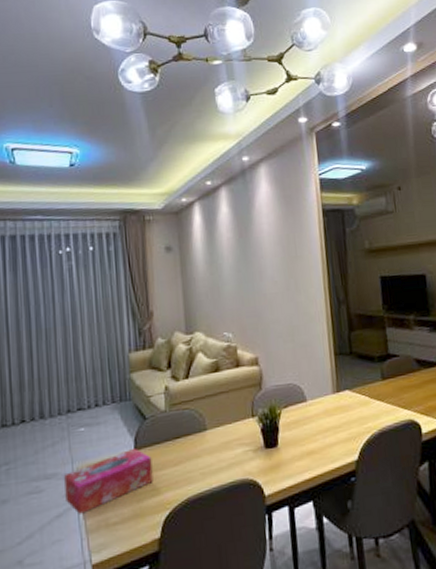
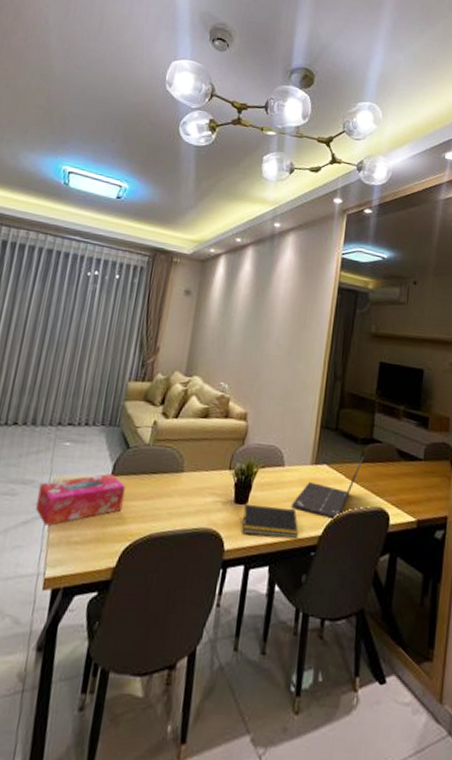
notepad: none [275,441,336,475] -> present [242,503,299,539]
laptop: none [322,373,385,442] -> present [292,456,365,520]

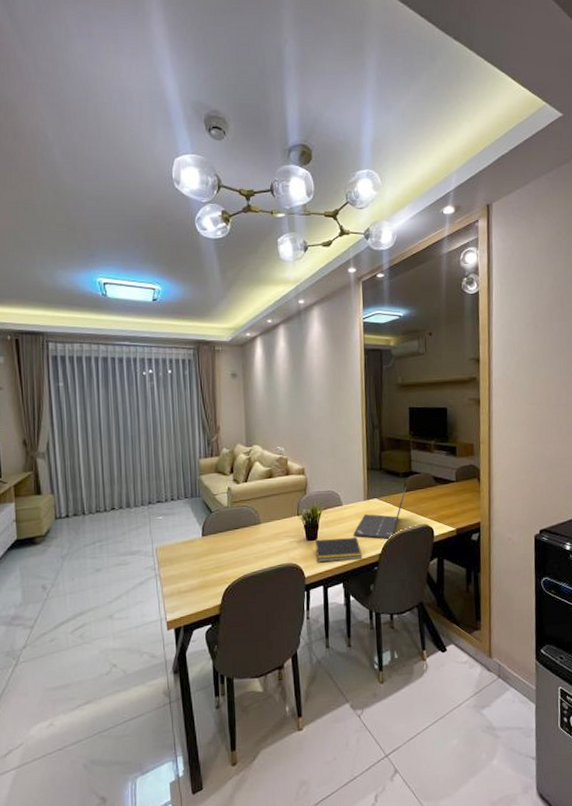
tissue box: present [35,473,126,527] -> none [146,534,217,584]

